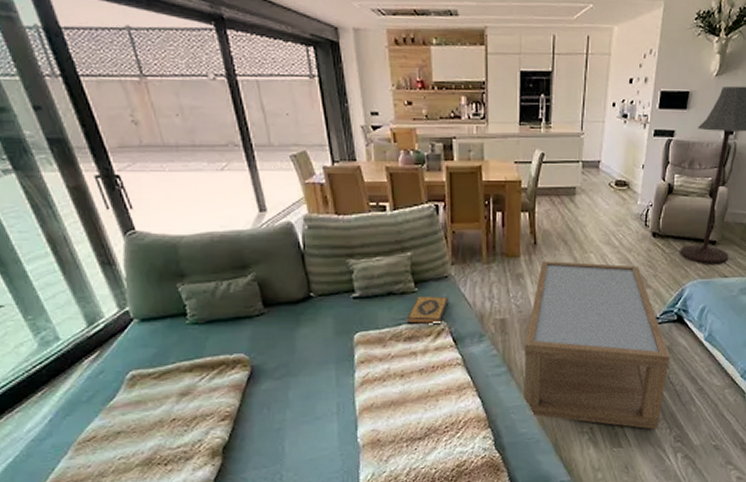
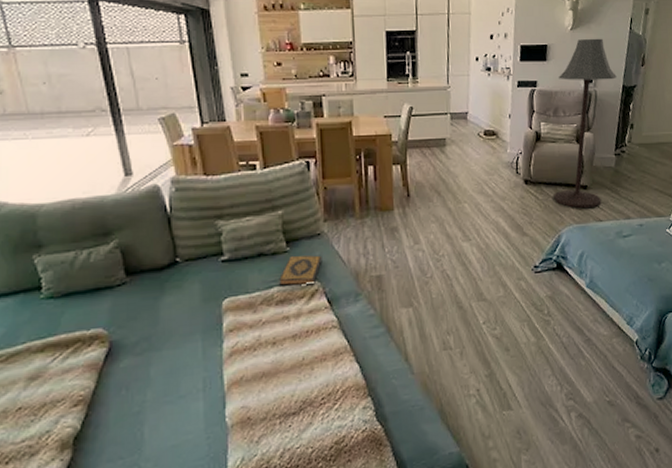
coffee table: present [524,261,670,429] -> none [403,212,554,388]

